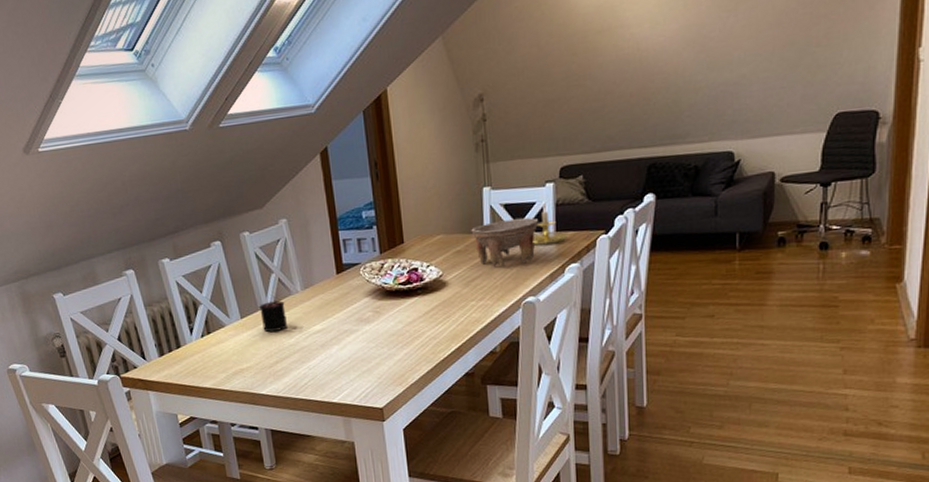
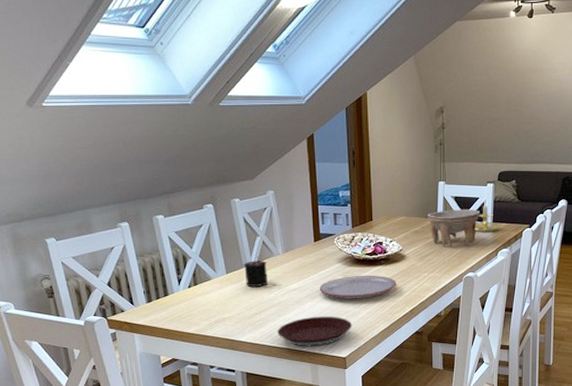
plate: none [302,360,389,398] -> present [277,316,353,347]
plate: none [346,308,438,339] -> present [319,275,396,299]

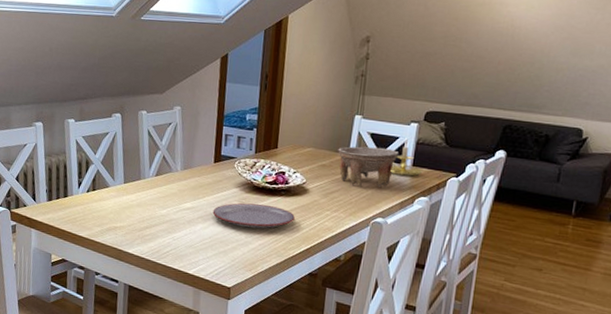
candle: present [243,256,268,287] -> none [141,170,164,201]
plate: present [277,316,353,347] -> none [164,239,242,271]

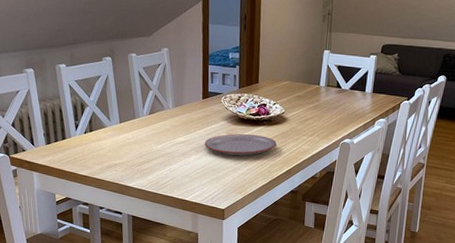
bowl: present [338,146,399,187] -> none [311,78,362,114]
candle holder: present [390,137,423,177] -> none [355,68,382,102]

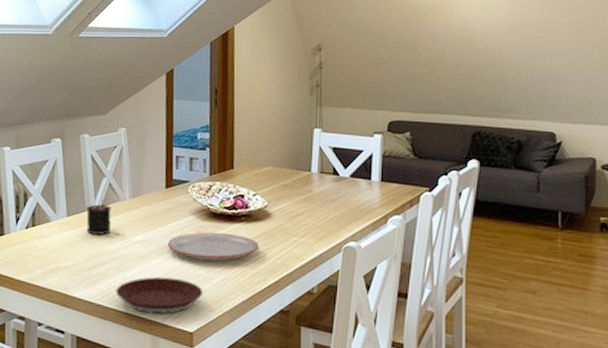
candle: none [135,108,158,137] -> present [85,199,112,235]
plate: none [163,169,233,197] -> present [116,276,204,315]

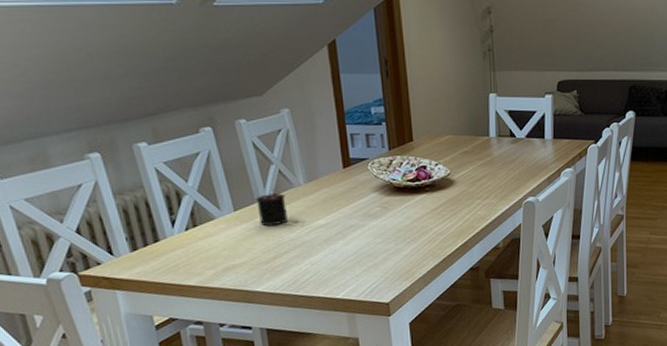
plate: present [116,276,204,315] -> none [303,255,395,294]
plate: present [167,232,259,262] -> none [352,204,445,235]

